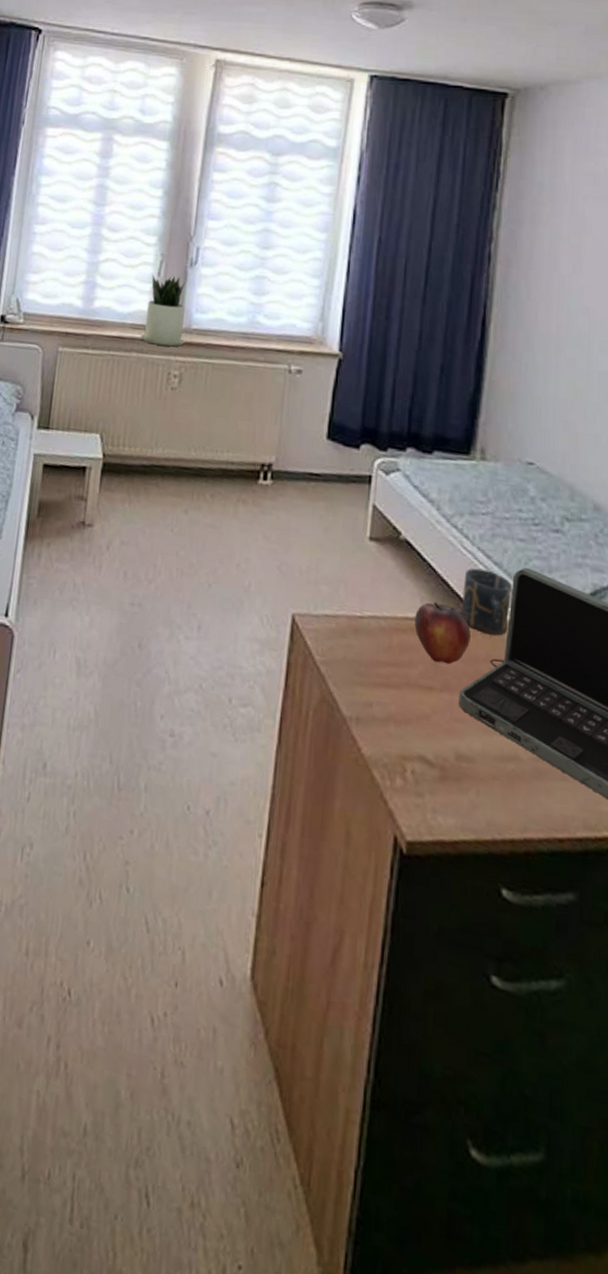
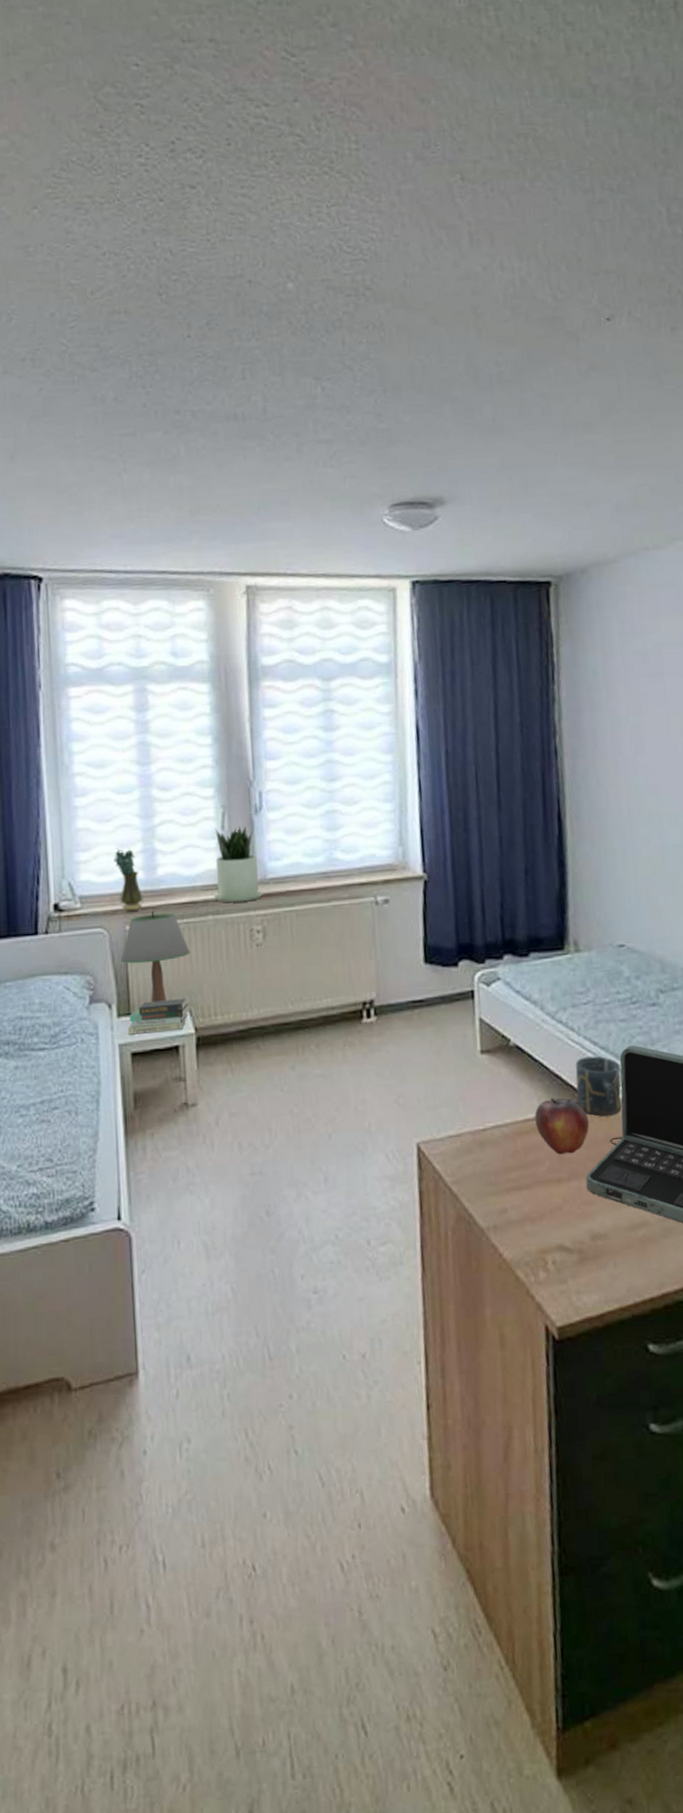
books: none [43,420,103,452] -> present [127,998,190,1035]
table lamp: none [49,339,112,423] -> present [120,911,191,1002]
vase: none [57,275,79,336] -> present [114,848,143,912]

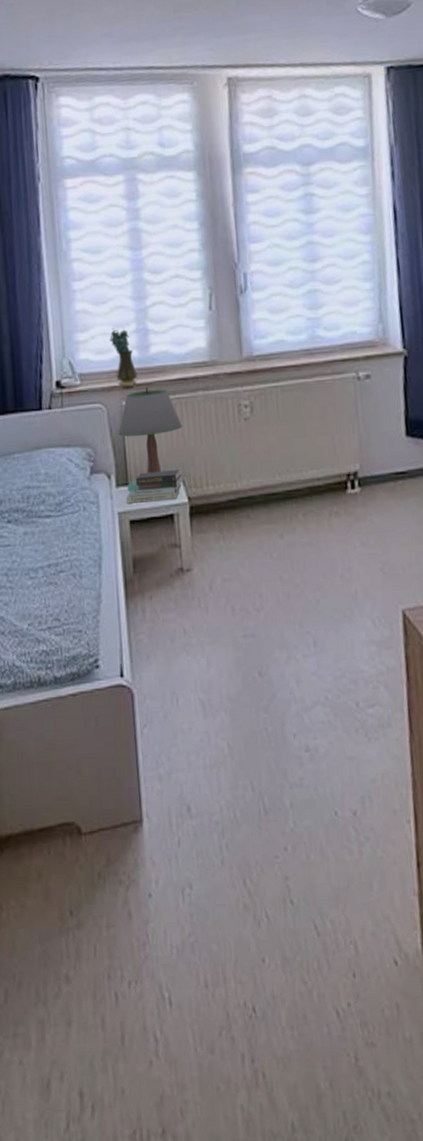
planter: present [213,826,264,903] -> none [203,306,250,380]

